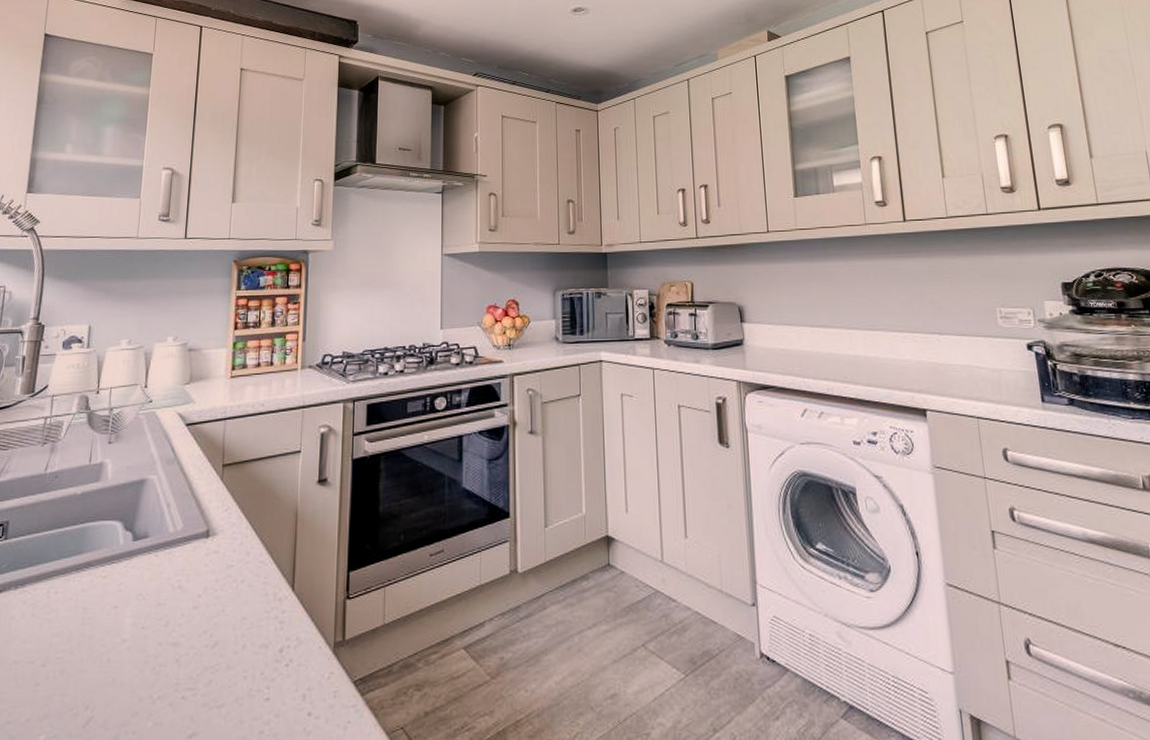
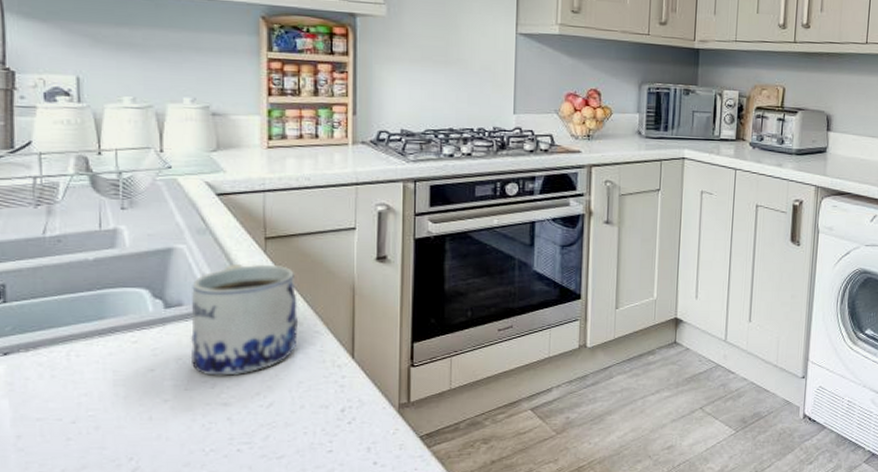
mug: none [149,492,247,612] -> present [190,263,299,376]

